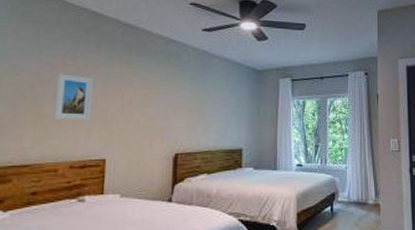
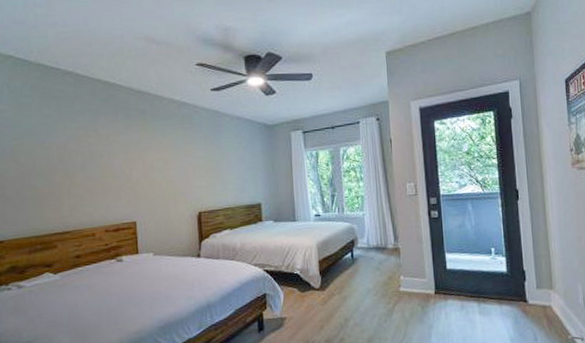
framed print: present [53,74,93,121] -> none [82,144,118,188]

